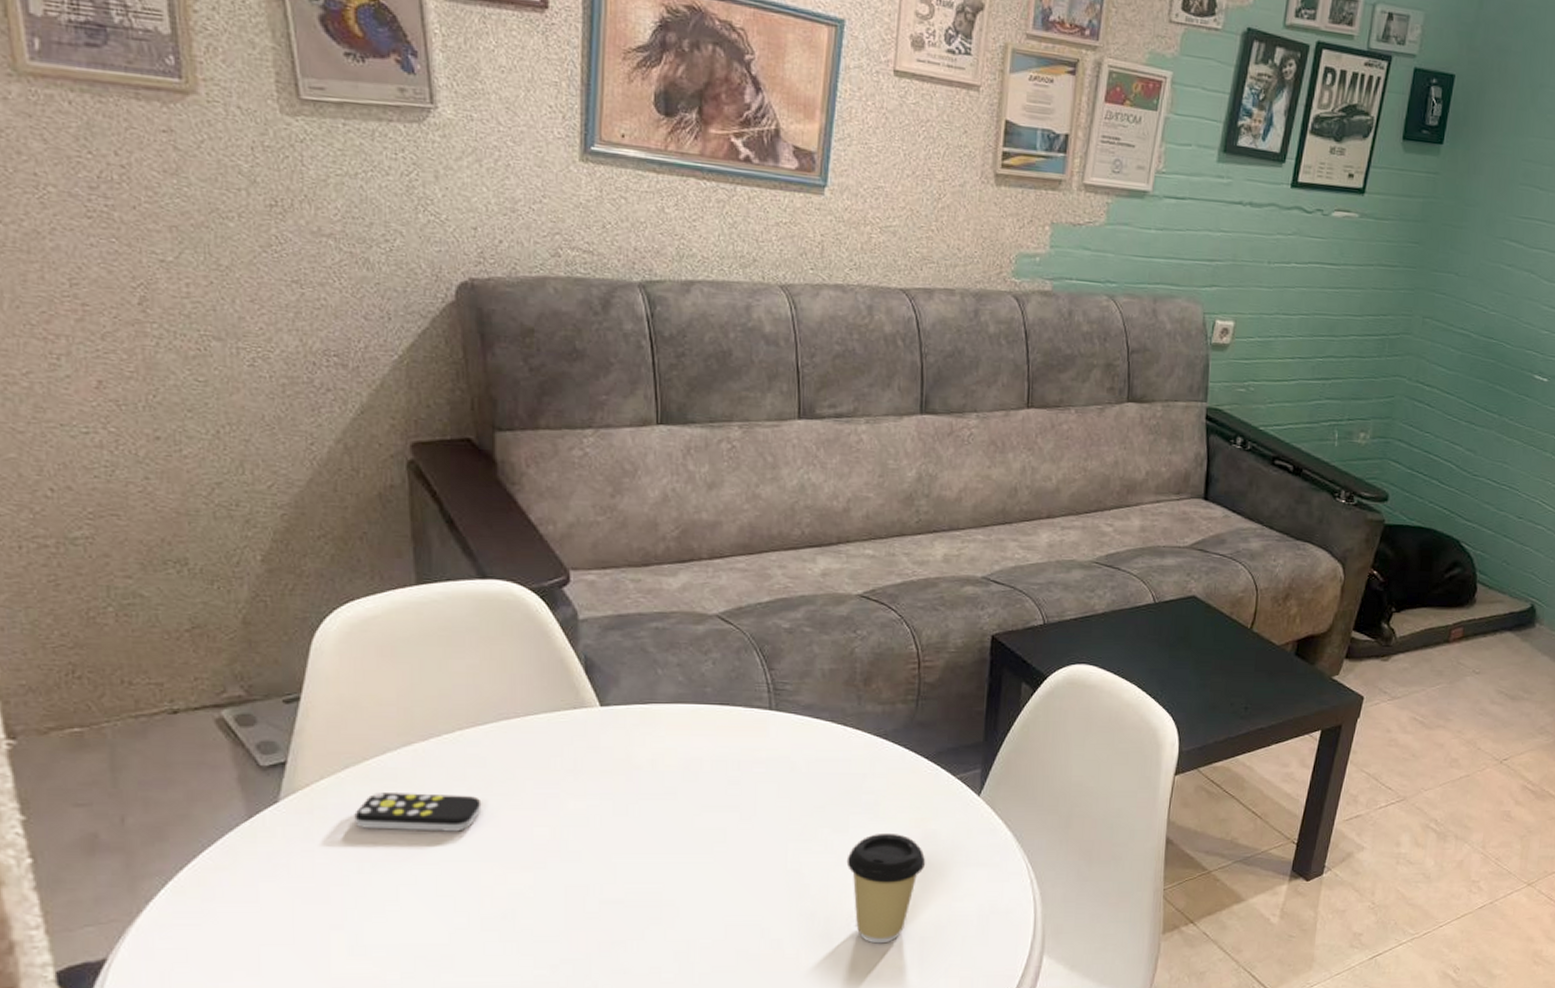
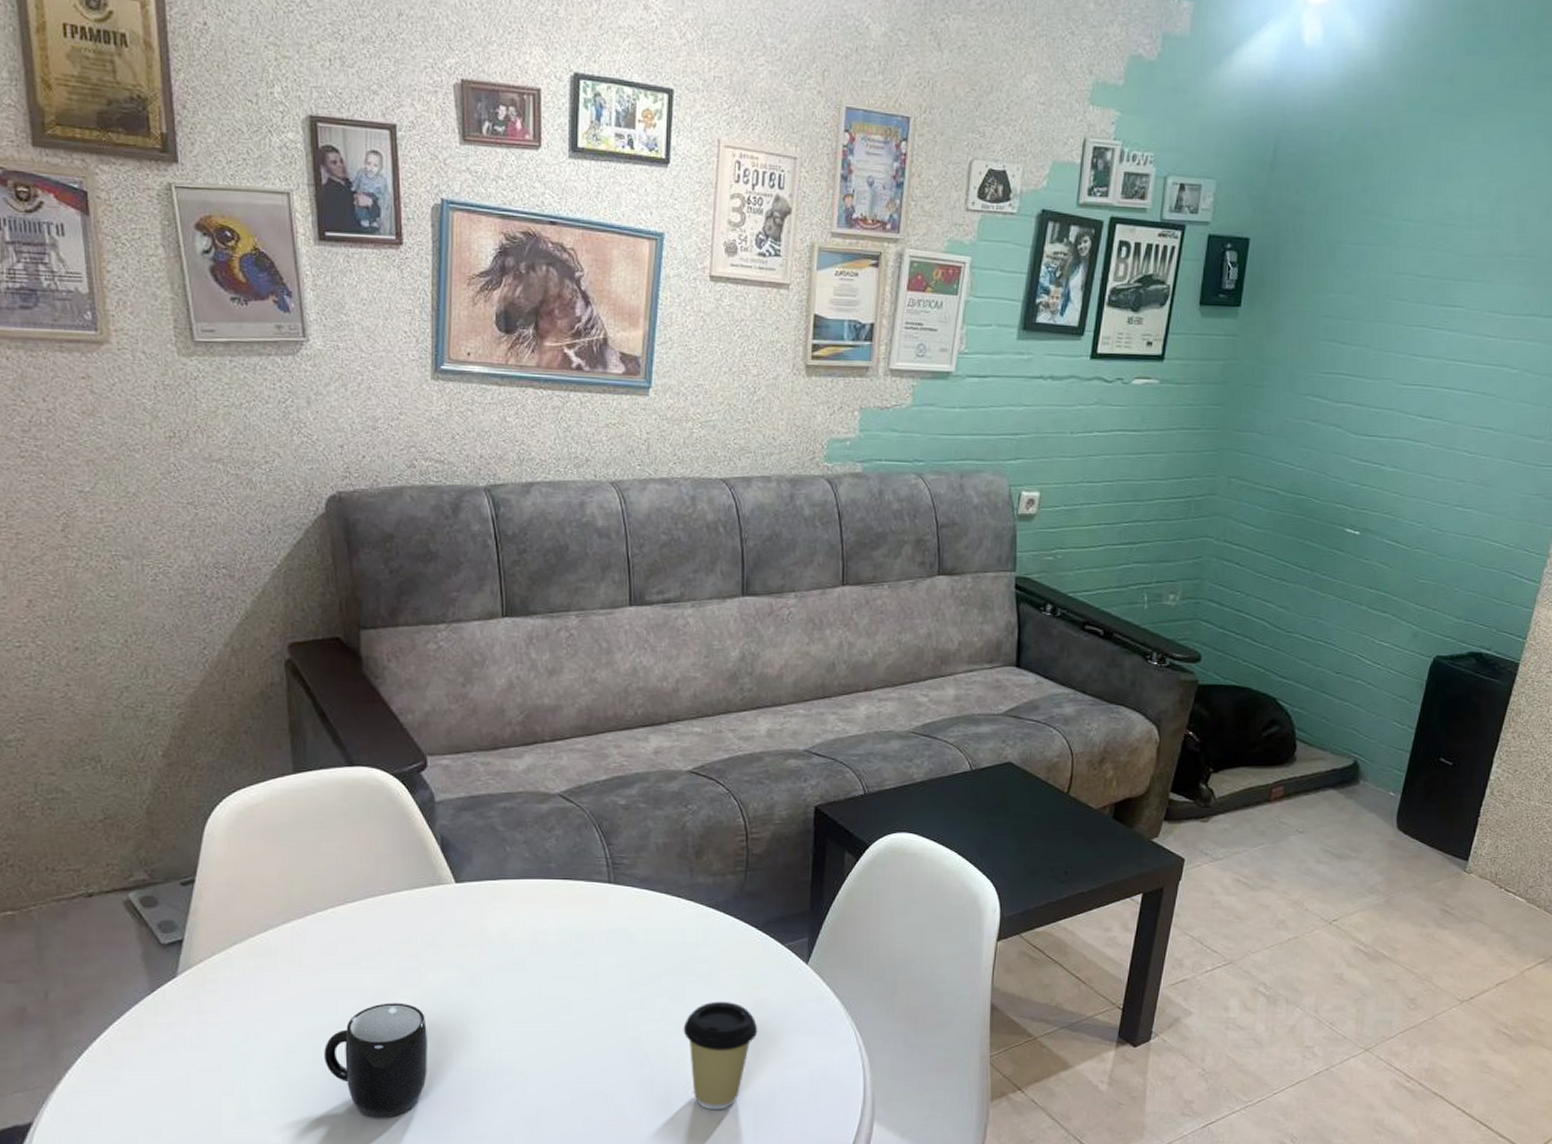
remote control: present [354,793,482,832] -> none [241,967,352,1003]
mug: none [450,832,568,954] -> present [324,1003,428,1119]

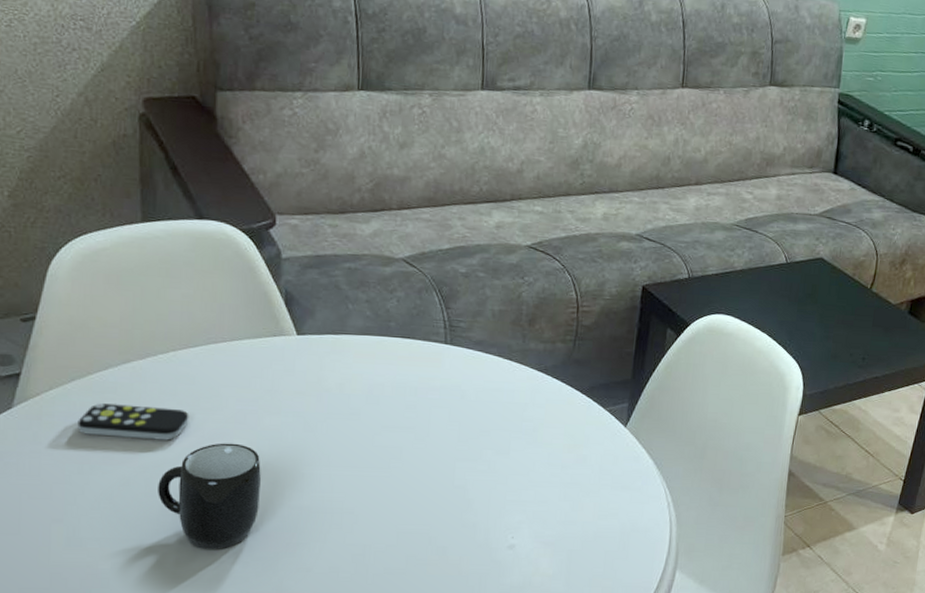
remote control: none [241,967,352,1003] -> present [77,403,189,441]
coffee cup: present [683,1001,758,1110] -> none [506,456,577,554]

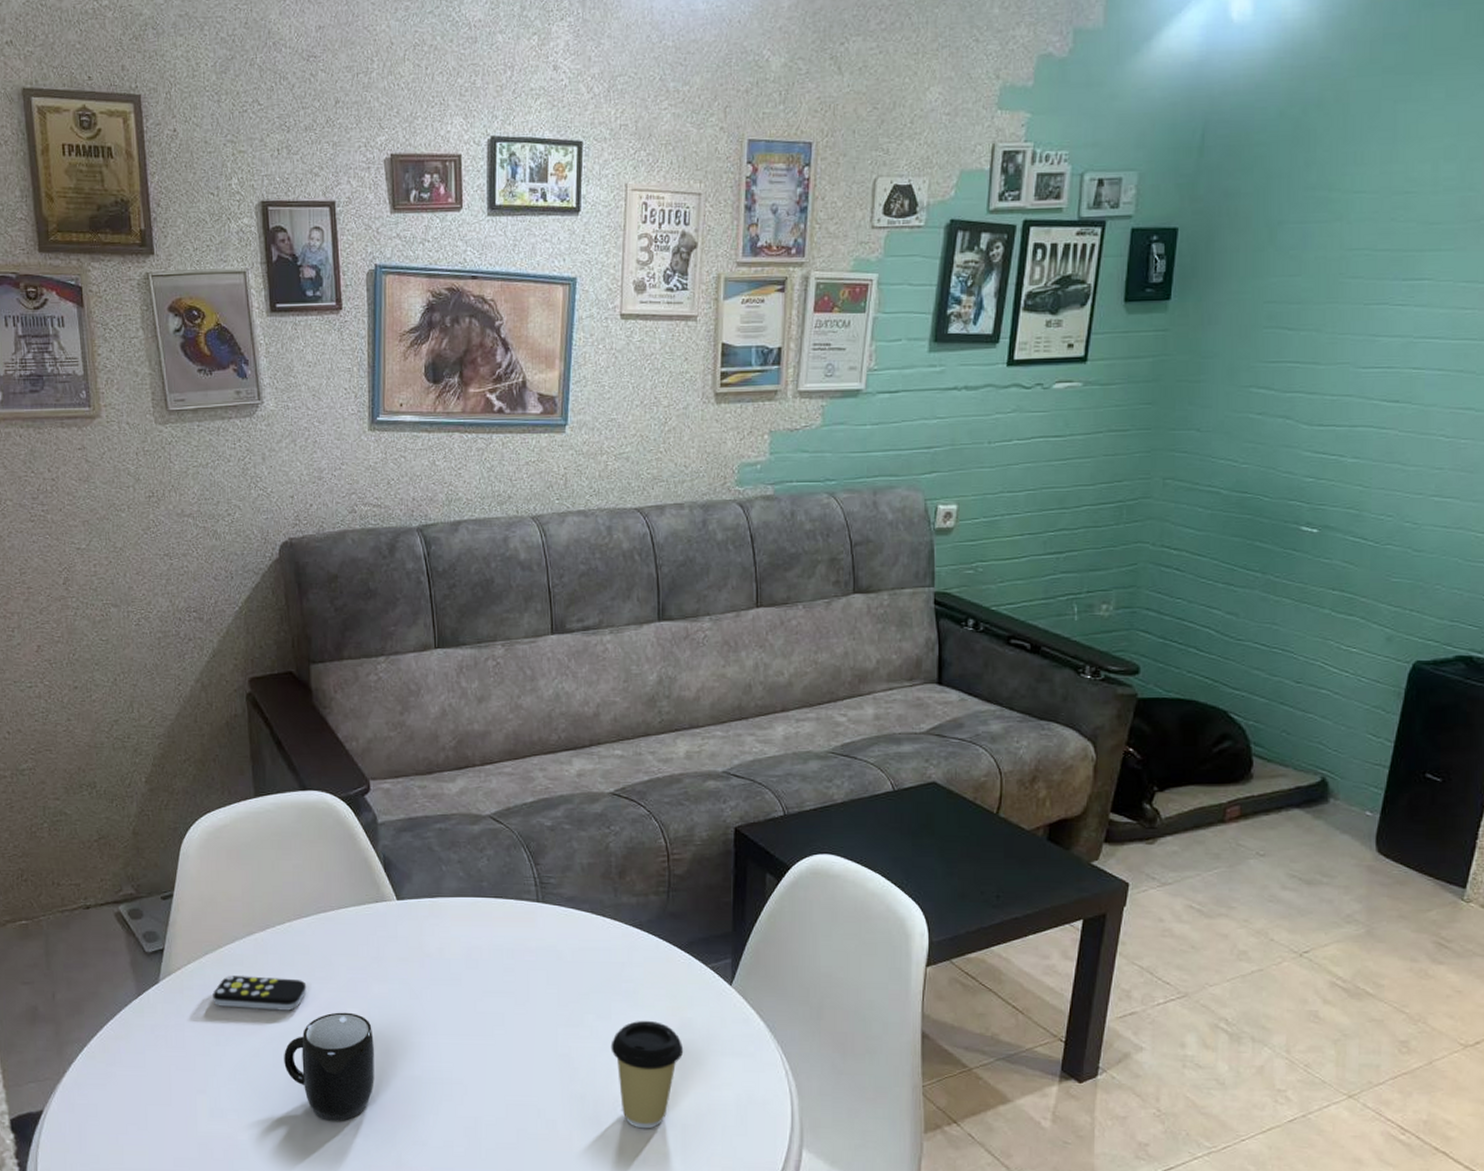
coffee cup: none [506,456,577,554] -> present [610,1020,684,1129]

